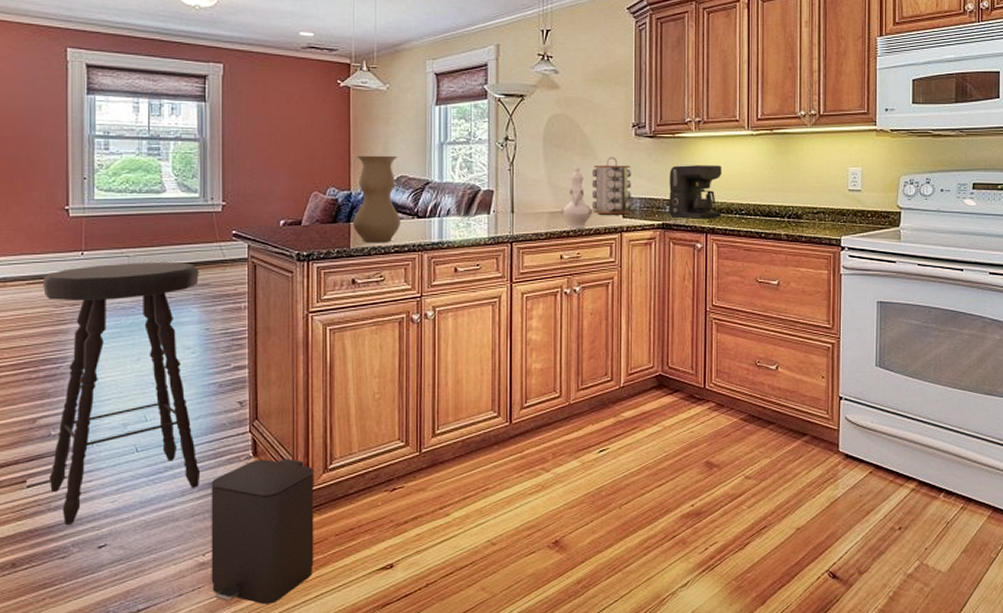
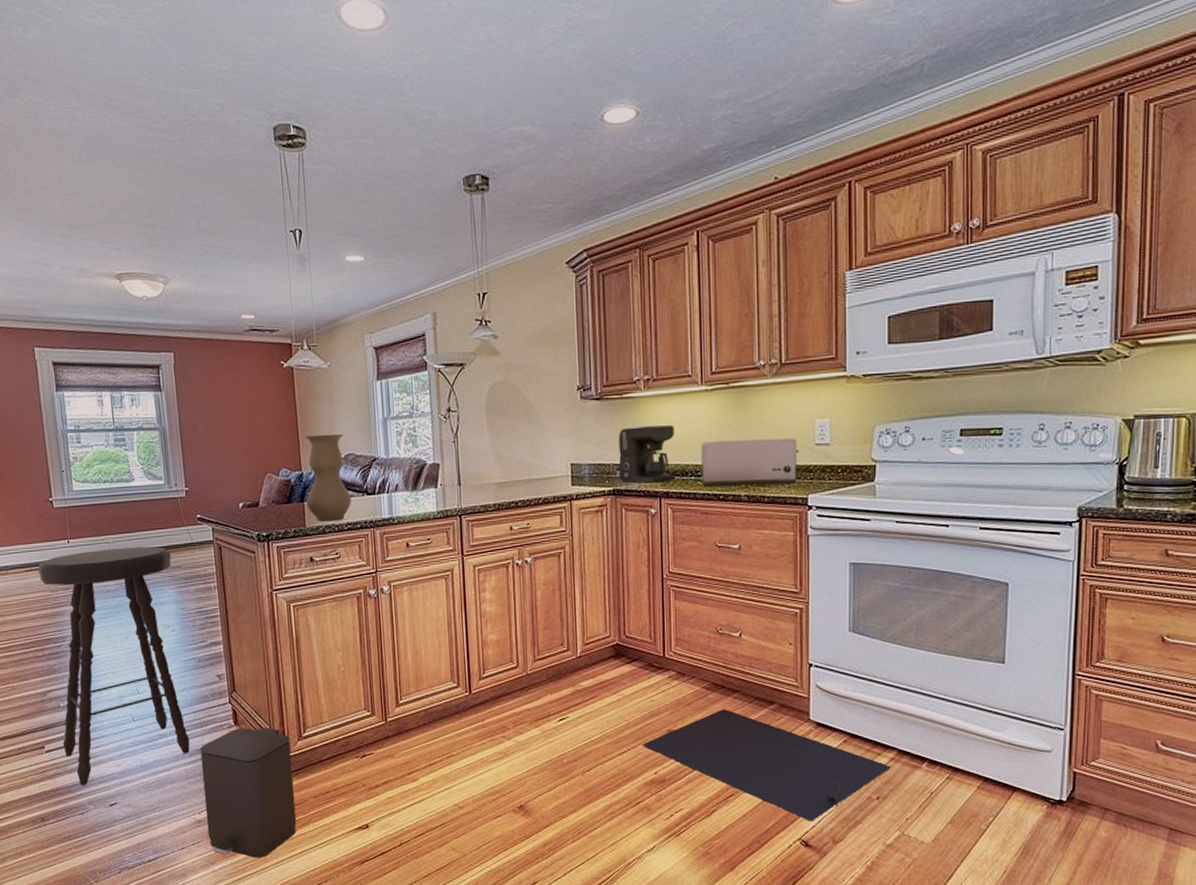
ewer: present [561,166,593,228] -> none [508,434,541,499]
spice rack: present [591,157,631,215] -> none [537,422,580,484]
door mat: none [680,441,912,553] -> present [641,709,891,821]
toaster: none [745,182,834,227] -> present [700,438,799,487]

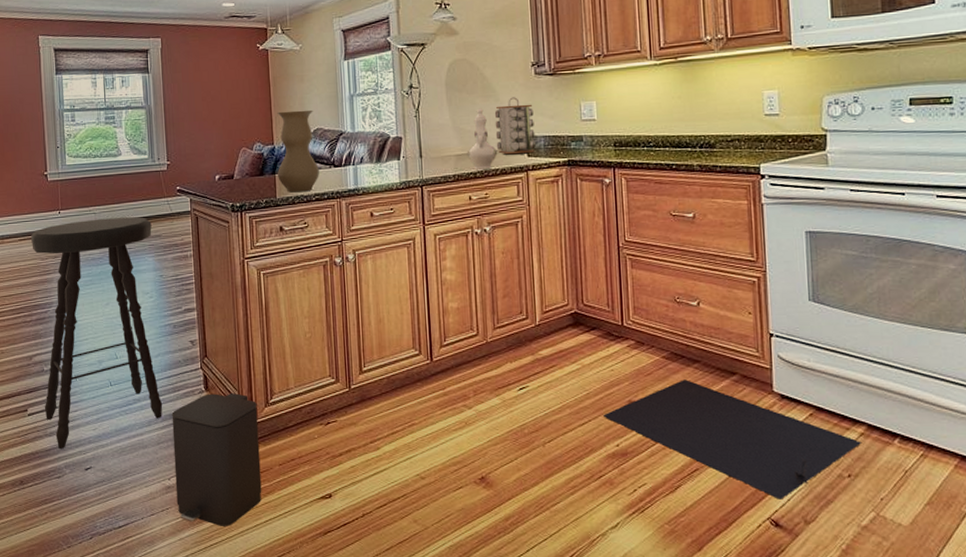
ewer: none [508,434,541,499] -> present [467,108,498,170]
spice rack: none [537,422,580,484] -> present [494,97,536,155]
coffee maker: present [618,425,676,484] -> none [572,98,628,154]
toaster: present [700,438,799,487] -> none [651,109,749,158]

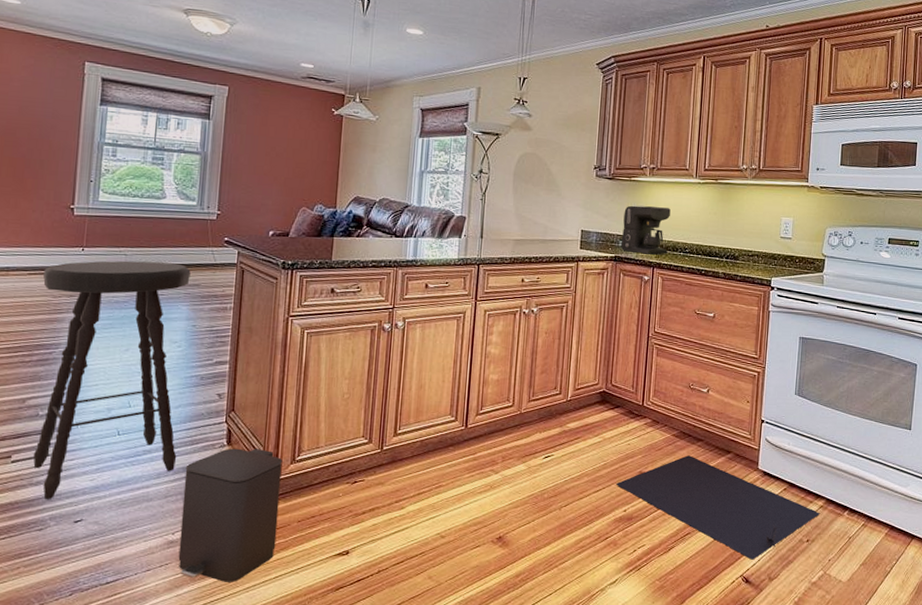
vase: present [277,110,320,193] -> none [336,177,381,258]
ewer: present [467,108,498,170] -> none [525,200,554,256]
spice rack: present [494,97,536,155] -> none [553,194,590,246]
coffee maker: none [572,98,628,154] -> present [621,205,671,255]

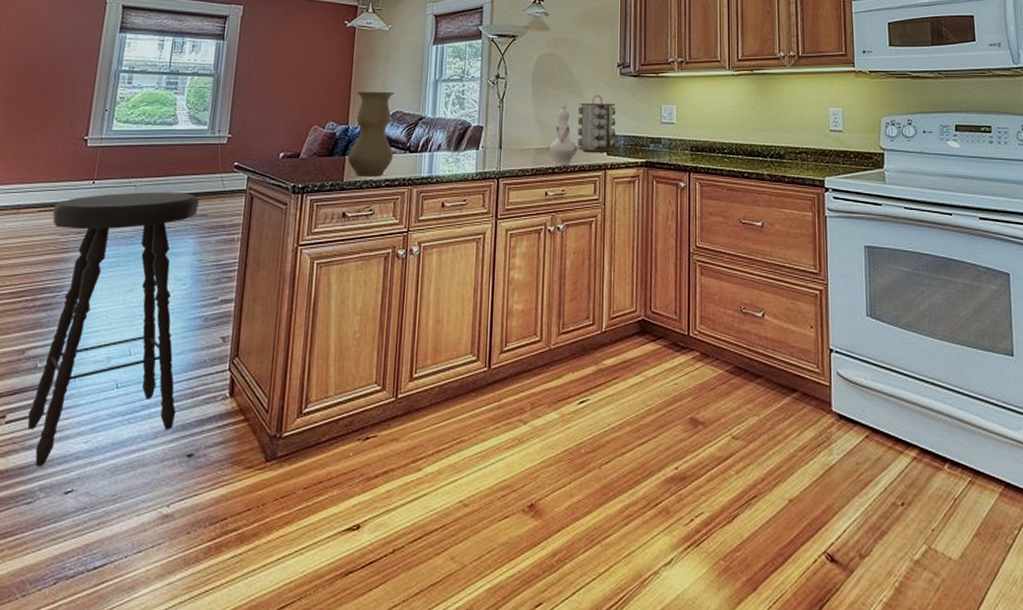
pedal bin: present [178,448,283,582] -> none [172,400,288,566]
vase: none [336,177,381,258] -> present [348,91,395,177]
ewer: none [525,200,554,256] -> present [547,103,578,165]
spice rack: none [553,194,590,246] -> present [577,95,616,152]
door mat: present [615,455,820,560] -> none [663,396,914,531]
coffee maker: present [621,205,671,255] -> none [651,104,704,158]

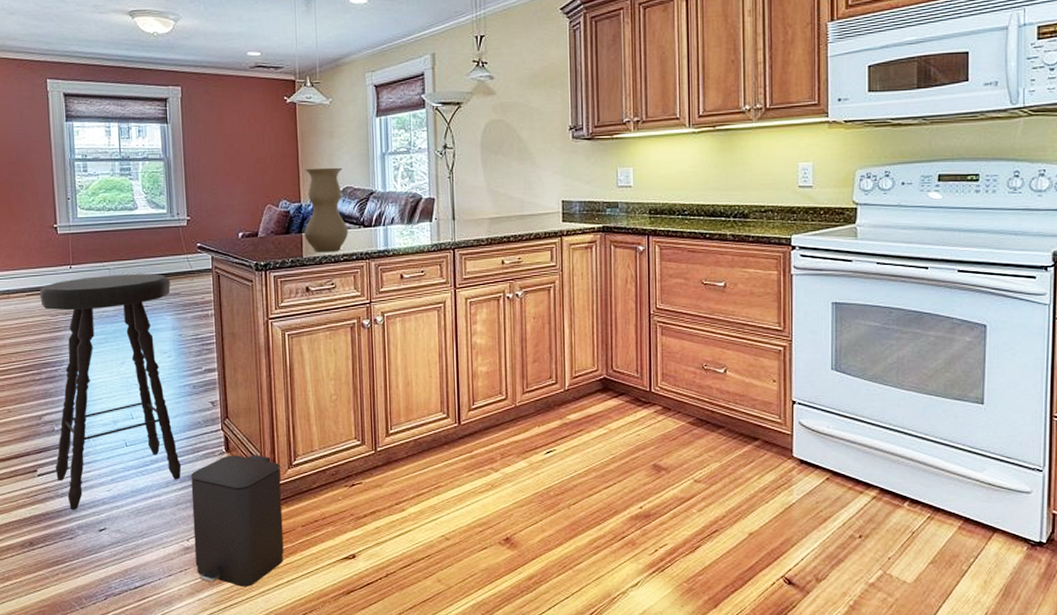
pedal bin: none [172,400,288,566] -> present [191,455,284,587]
ewer: present [547,103,578,165] -> none [500,171,532,233]
spice rack: present [577,95,616,152] -> none [530,161,571,220]

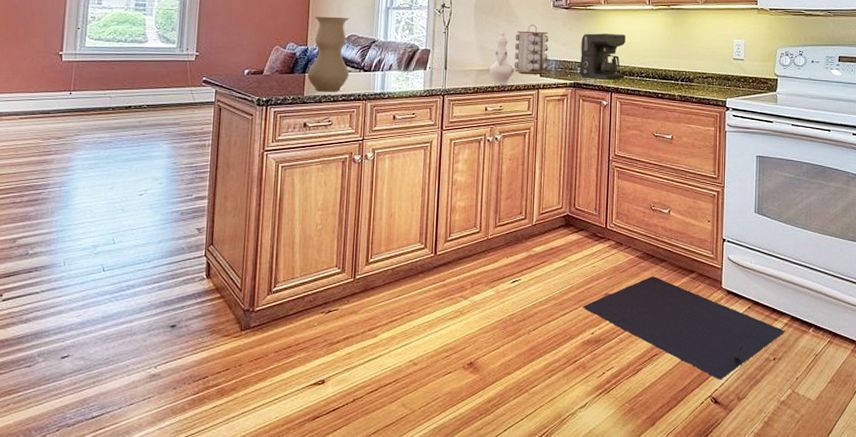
music stool: present [39,274,182,511] -> none [22,102,171,337]
pedal bin: present [191,455,284,587] -> none [160,281,260,414]
ewer: none [500,171,532,233] -> present [487,31,515,85]
spice rack: none [530,161,571,220] -> present [513,24,549,74]
coffee maker: none [608,165,663,221] -> present [579,33,626,80]
door mat: none [627,444,873,559] -> present [582,276,785,380]

